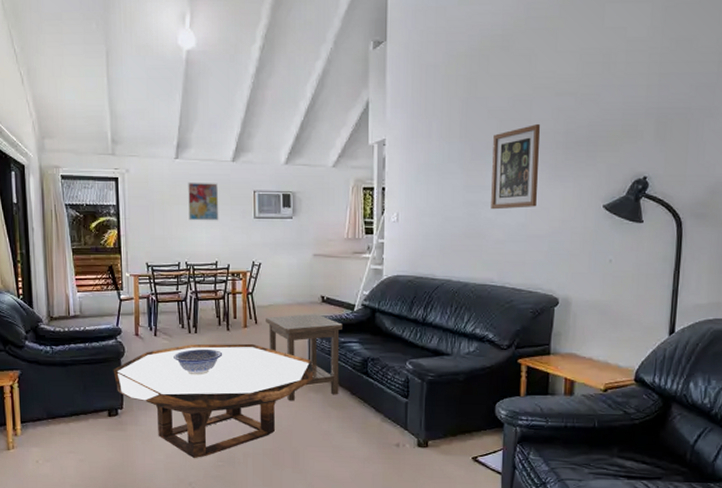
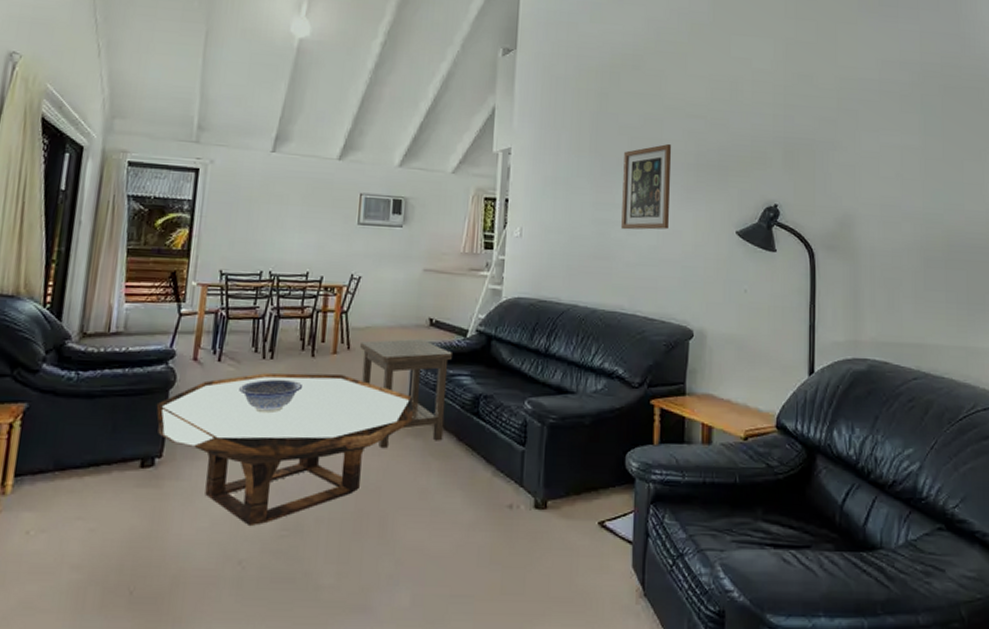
wall art: present [188,182,219,221] -> none [279,178,319,225]

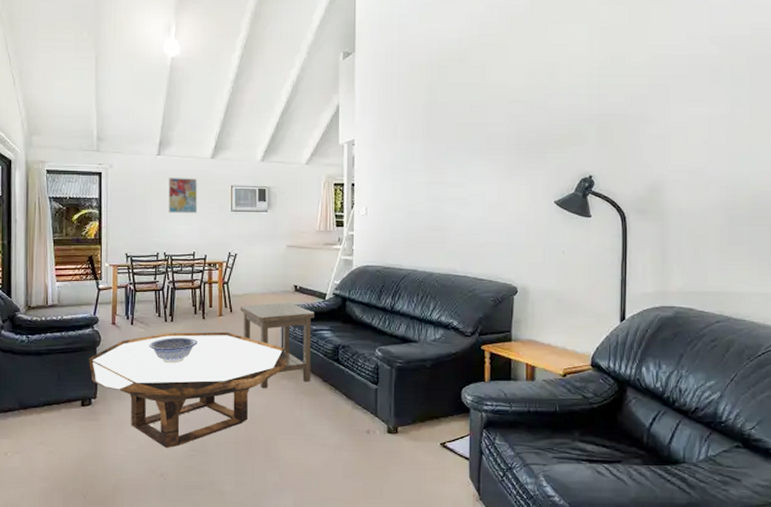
wall art: none [279,178,319,225] -> present [168,177,198,214]
wall art: present [621,143,672,230] -> none [452,127,496,205]

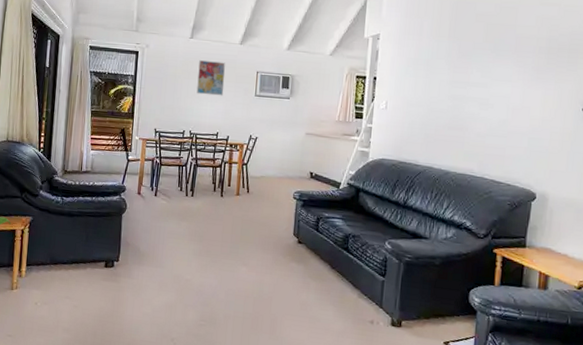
coffee table: present [88,332,287,449] -> none [114,206,297,316]
decorative bowl: present [148,337,198,364] -> none [169,211,215,237]
side table: present [240,303,314,389] -> none [257,187,328,269]

